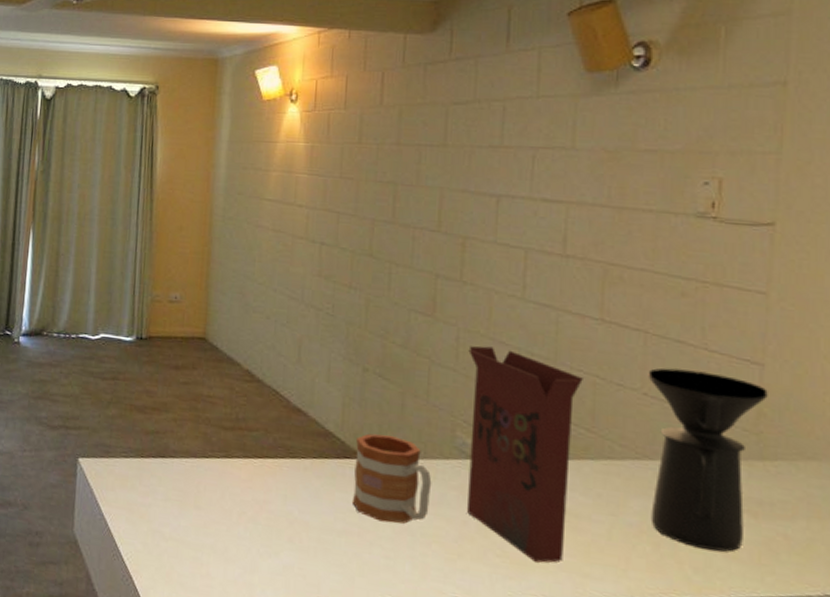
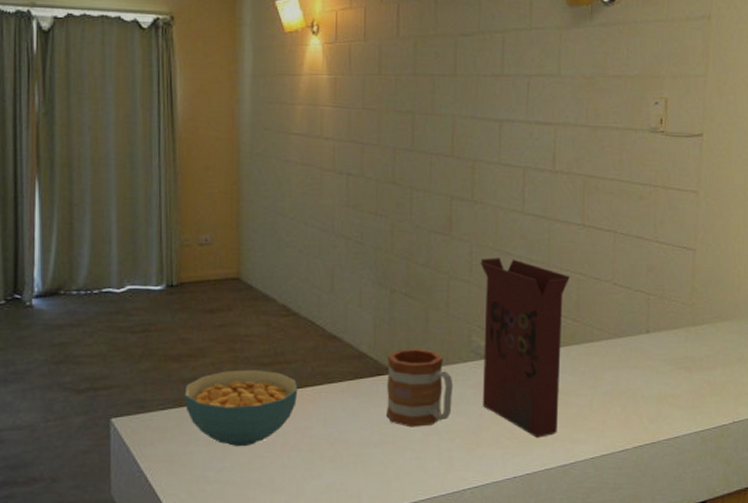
cereal bowl: none [146,428,259,509] -> present [184,370,298,446]
coffee maker: present [648,368,768,552] -> none [617,260,698,404]

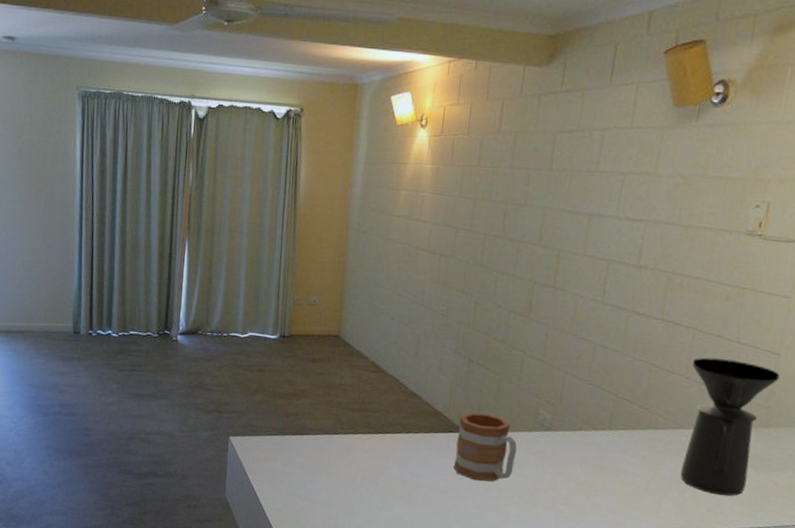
cereal bowl: present [184,370,298,446] -> none [286,411,380,475]
cereal box: present [480,257,570,438] -> none [543,341,642,508]
coffee maker: none [617,260,698,404] -> present [680,357,780,496]

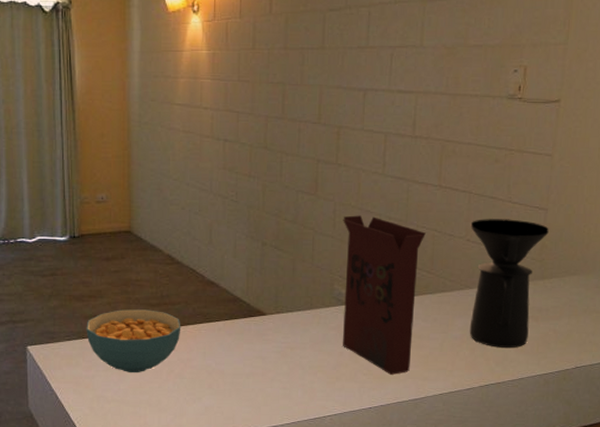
cereal bowl: none [286,411,380,475] -> present [86,309,181,372]
mug: present [453,412,517,482] -> none [256,295,317,362]
cereal box: none [543,341,642,508] -> present [343,215,426,375]

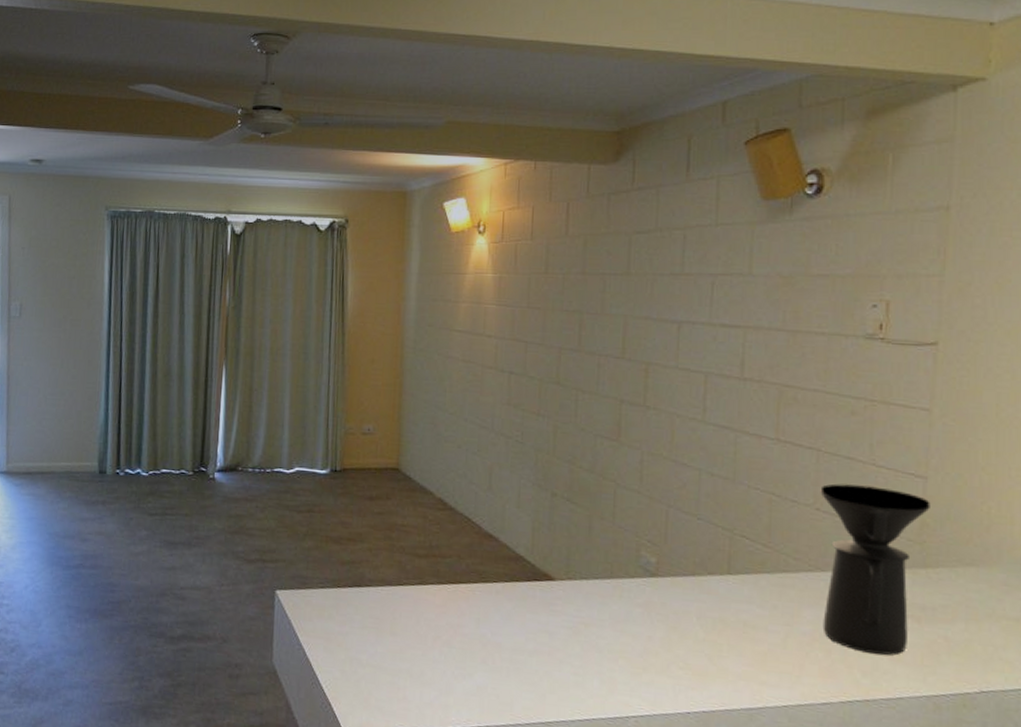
cereal bowl: present [86,309,181,372] -> none [342,557,452,635]
cereal box: present [343,215,426,375] -> none [652,468,760,673]

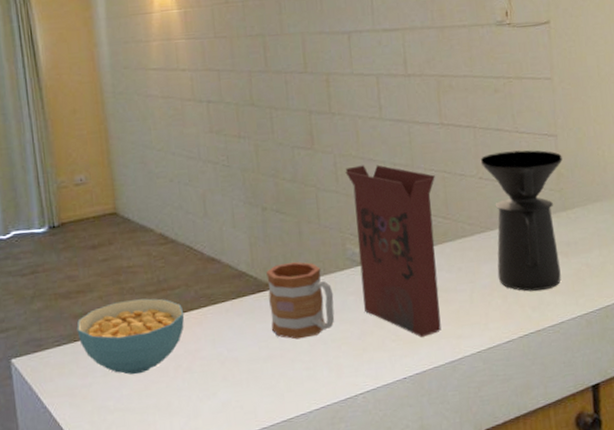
cereal bowl: none [342,557,452,635] -> present [77,298,185,375]
mug: none [542,556,618,641] -> present [266,262,335,340]
cereal box: none [652,468,760,673] -> present [345,164,442,337]

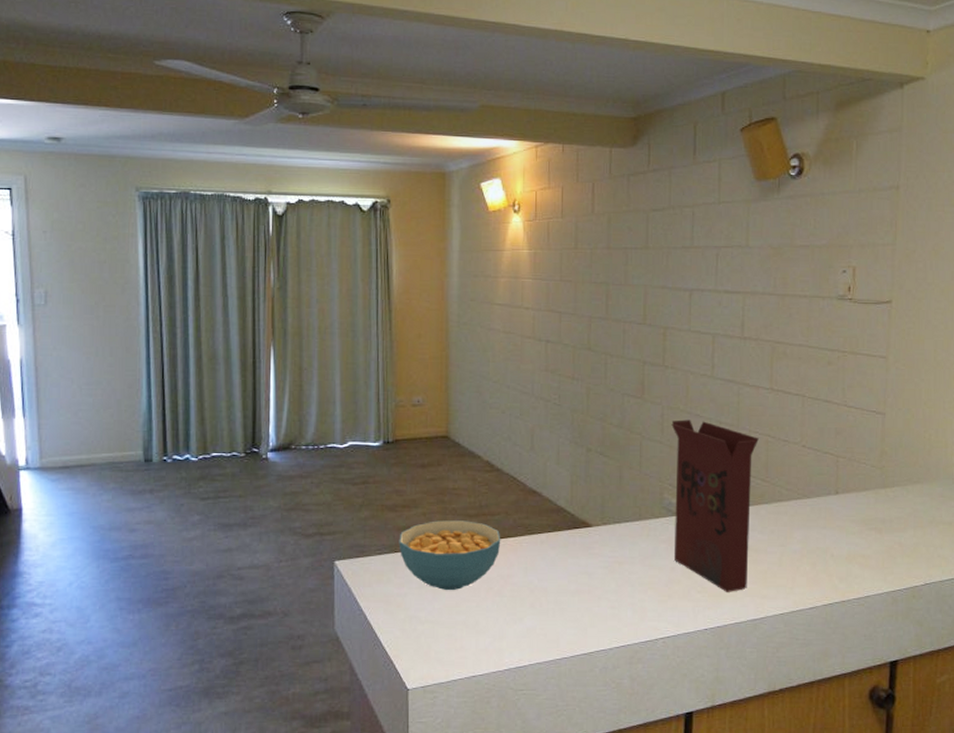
mug: present [266,262,335,340] -> none [582,505,646,578]
coffee maker: present [480,150,563,292] -> none [805,423,888,563]

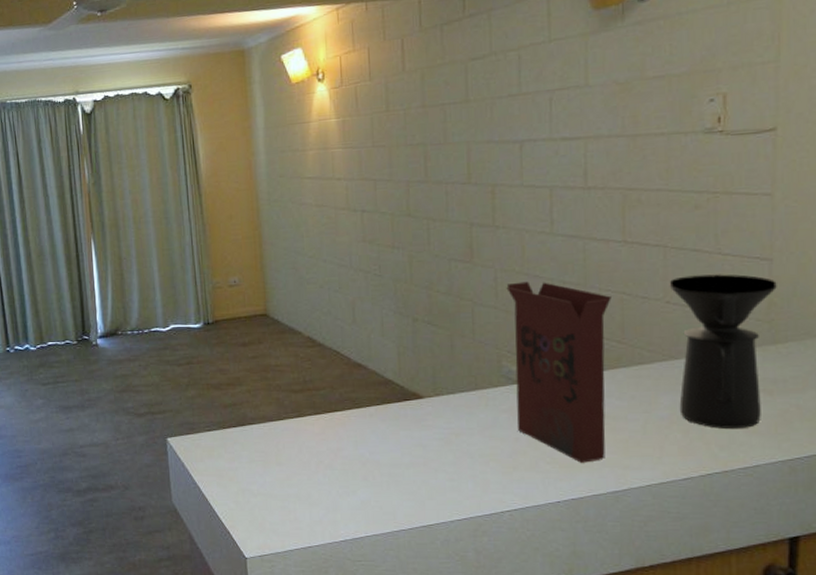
cereal bowl: present [399,520,501,590] -> none [226,396,328,464]
coffee maker: none [805,423,888,563] -> present [669,274,777,430]

